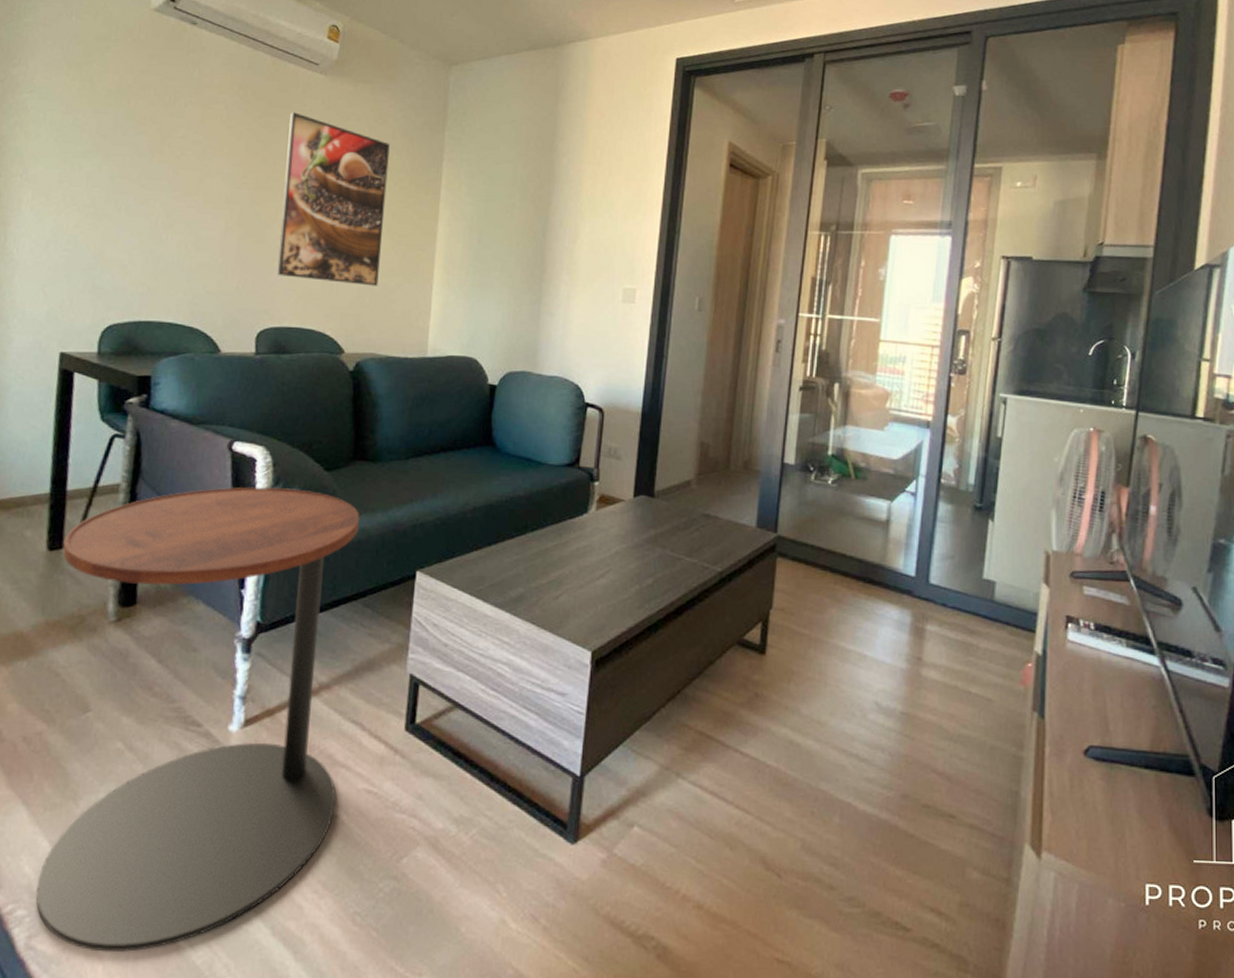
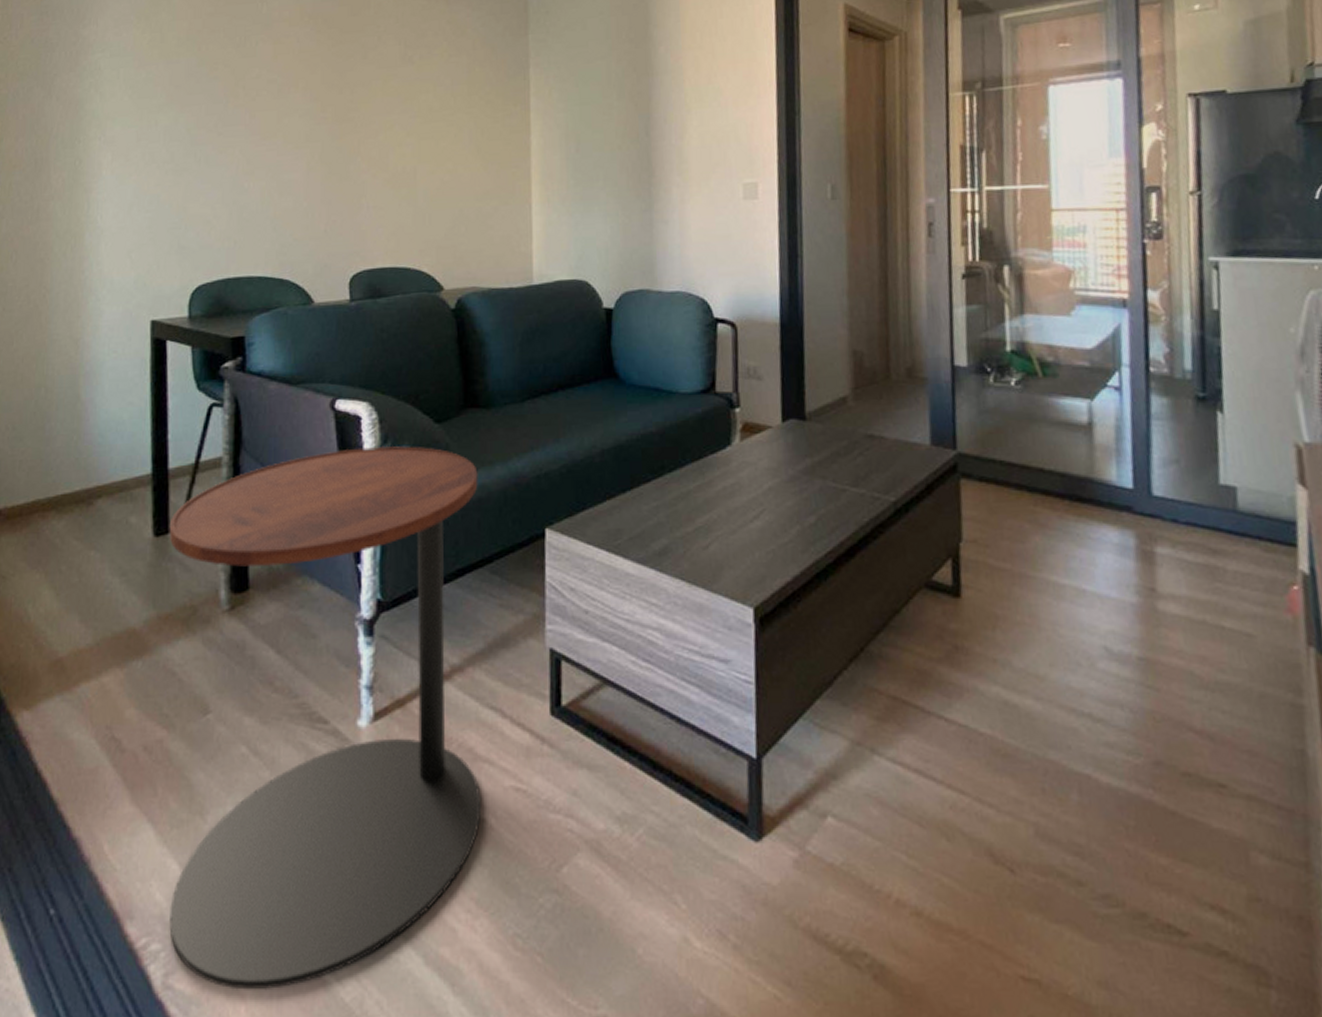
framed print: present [277,112,390,286] -> none [364,35,473,214]

